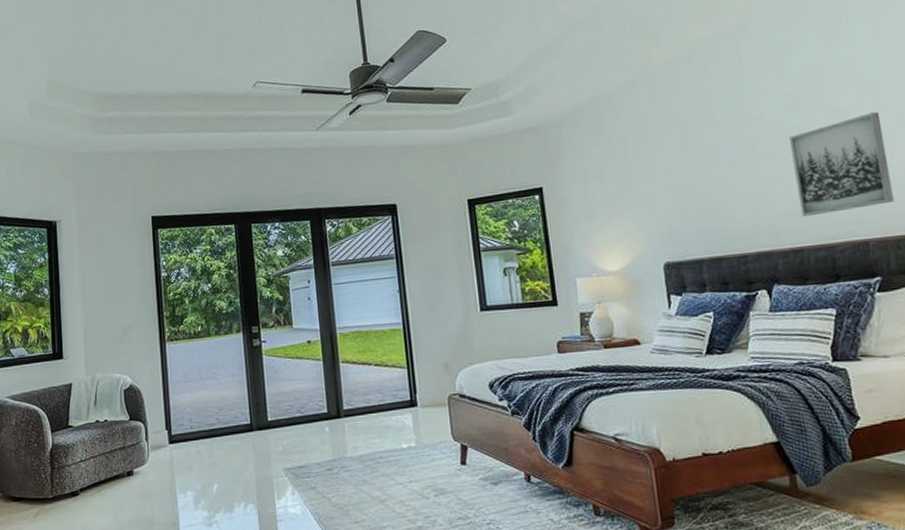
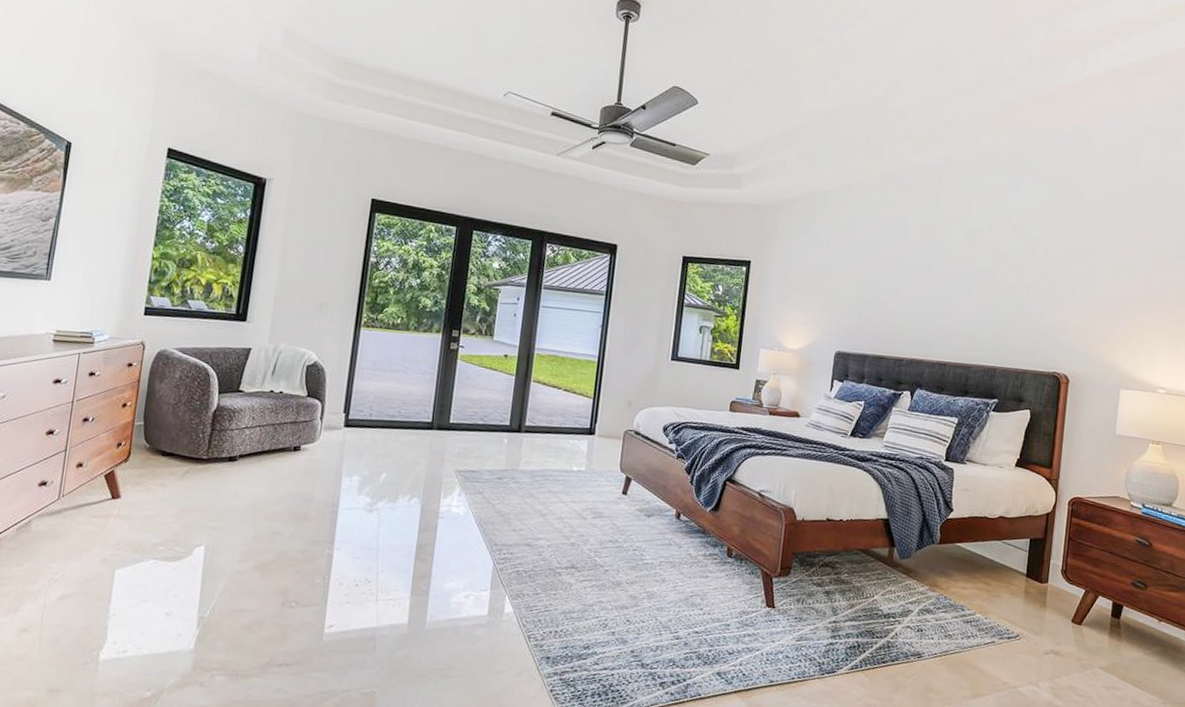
wall art: present [789,112,895,217] -> none [952,262,1032,341]

